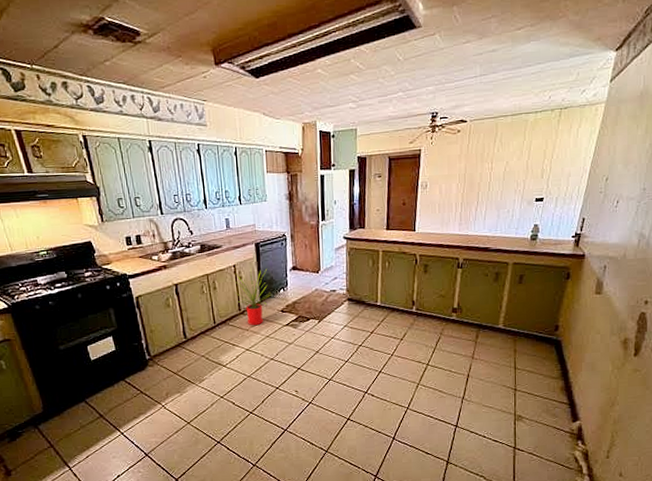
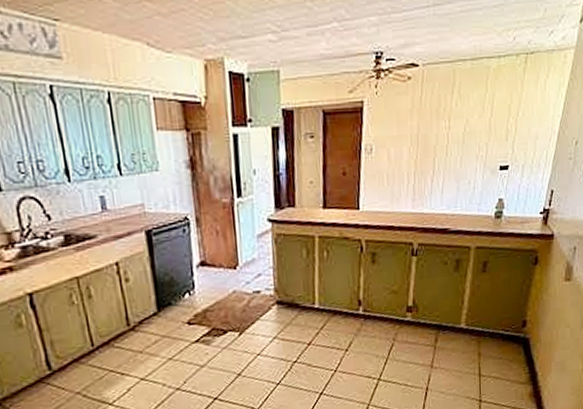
house plant: present [232,267,272,326] -> none [115,264,173,346]

